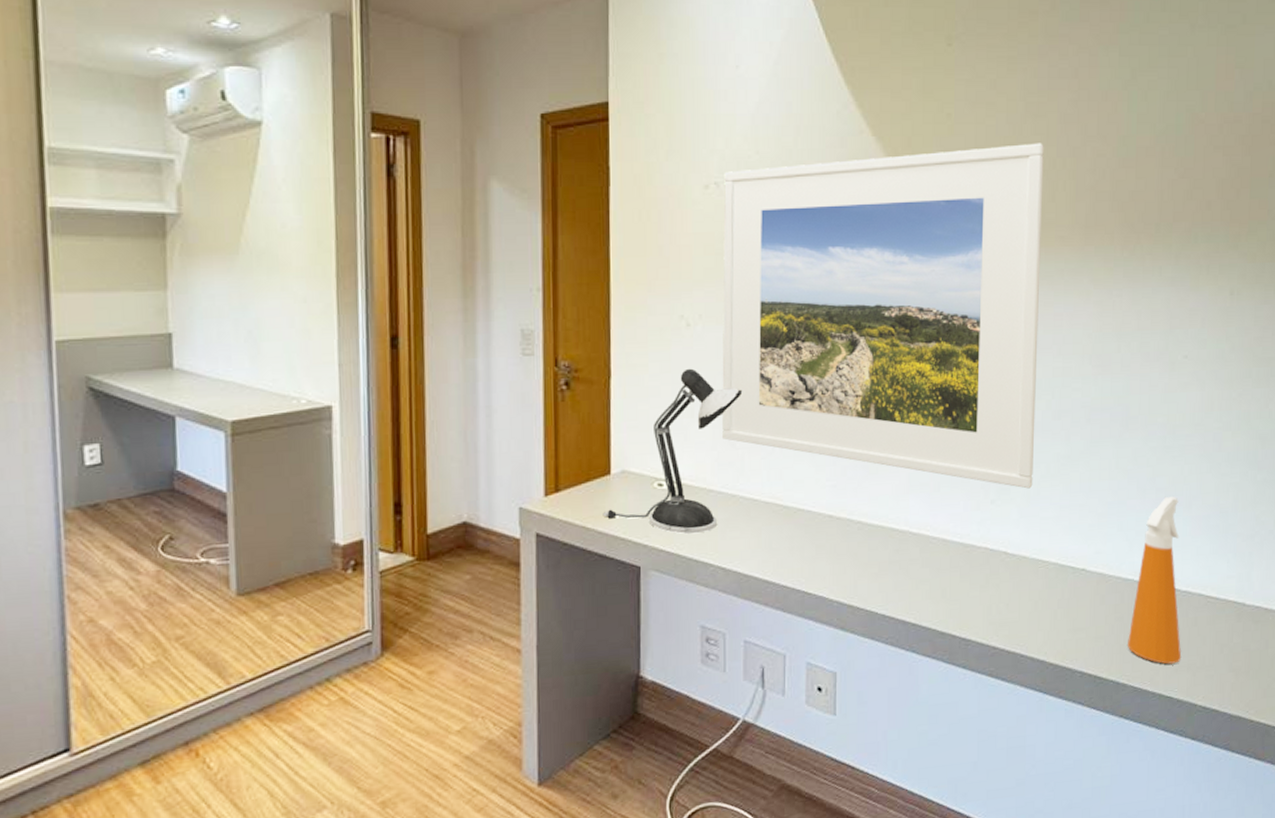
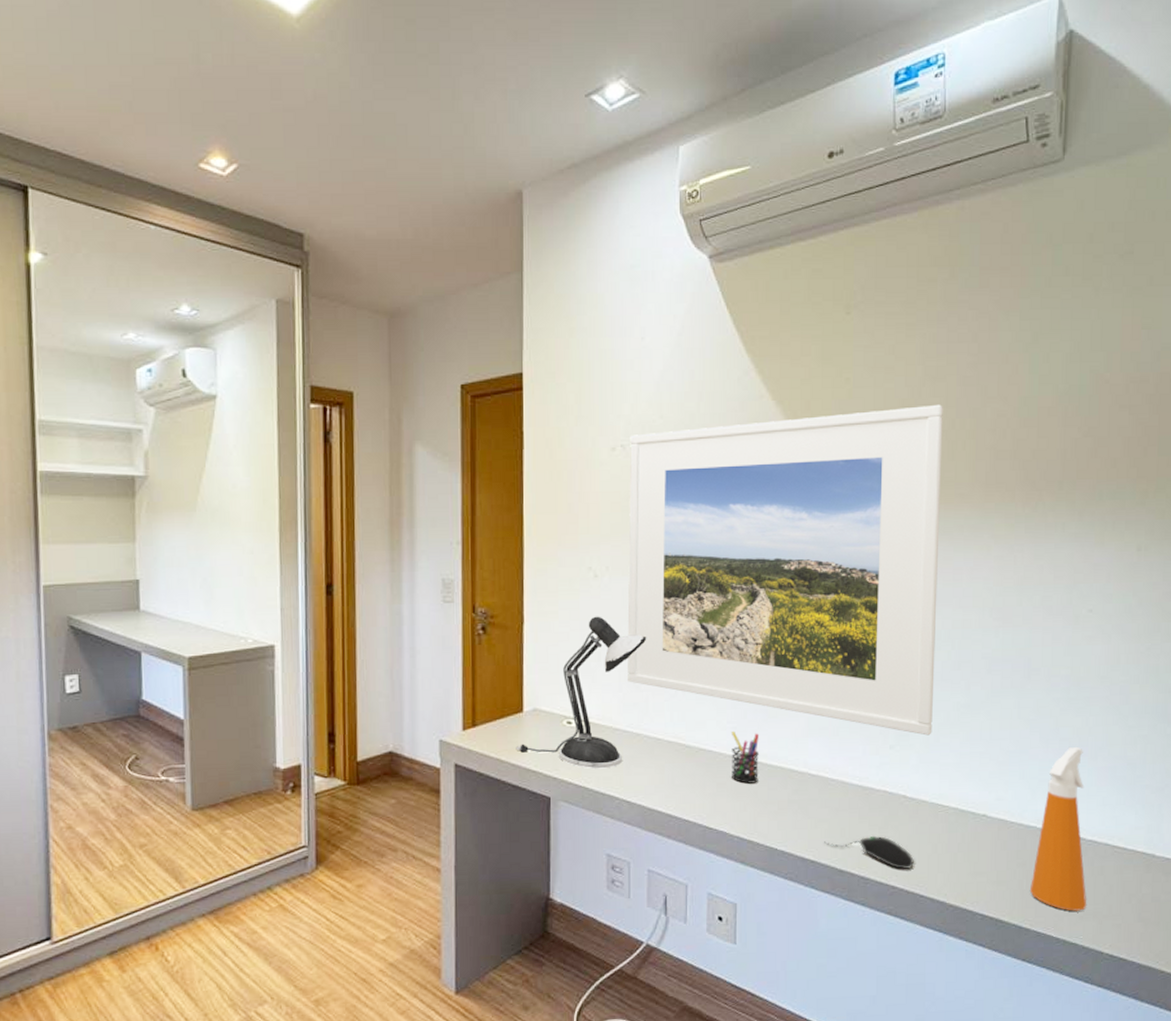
pen holder: none [830,490,859,545] -> present [730,731,759,784]
computer mouse: none [925,594,1015,629] -> present [824,835,914,870]

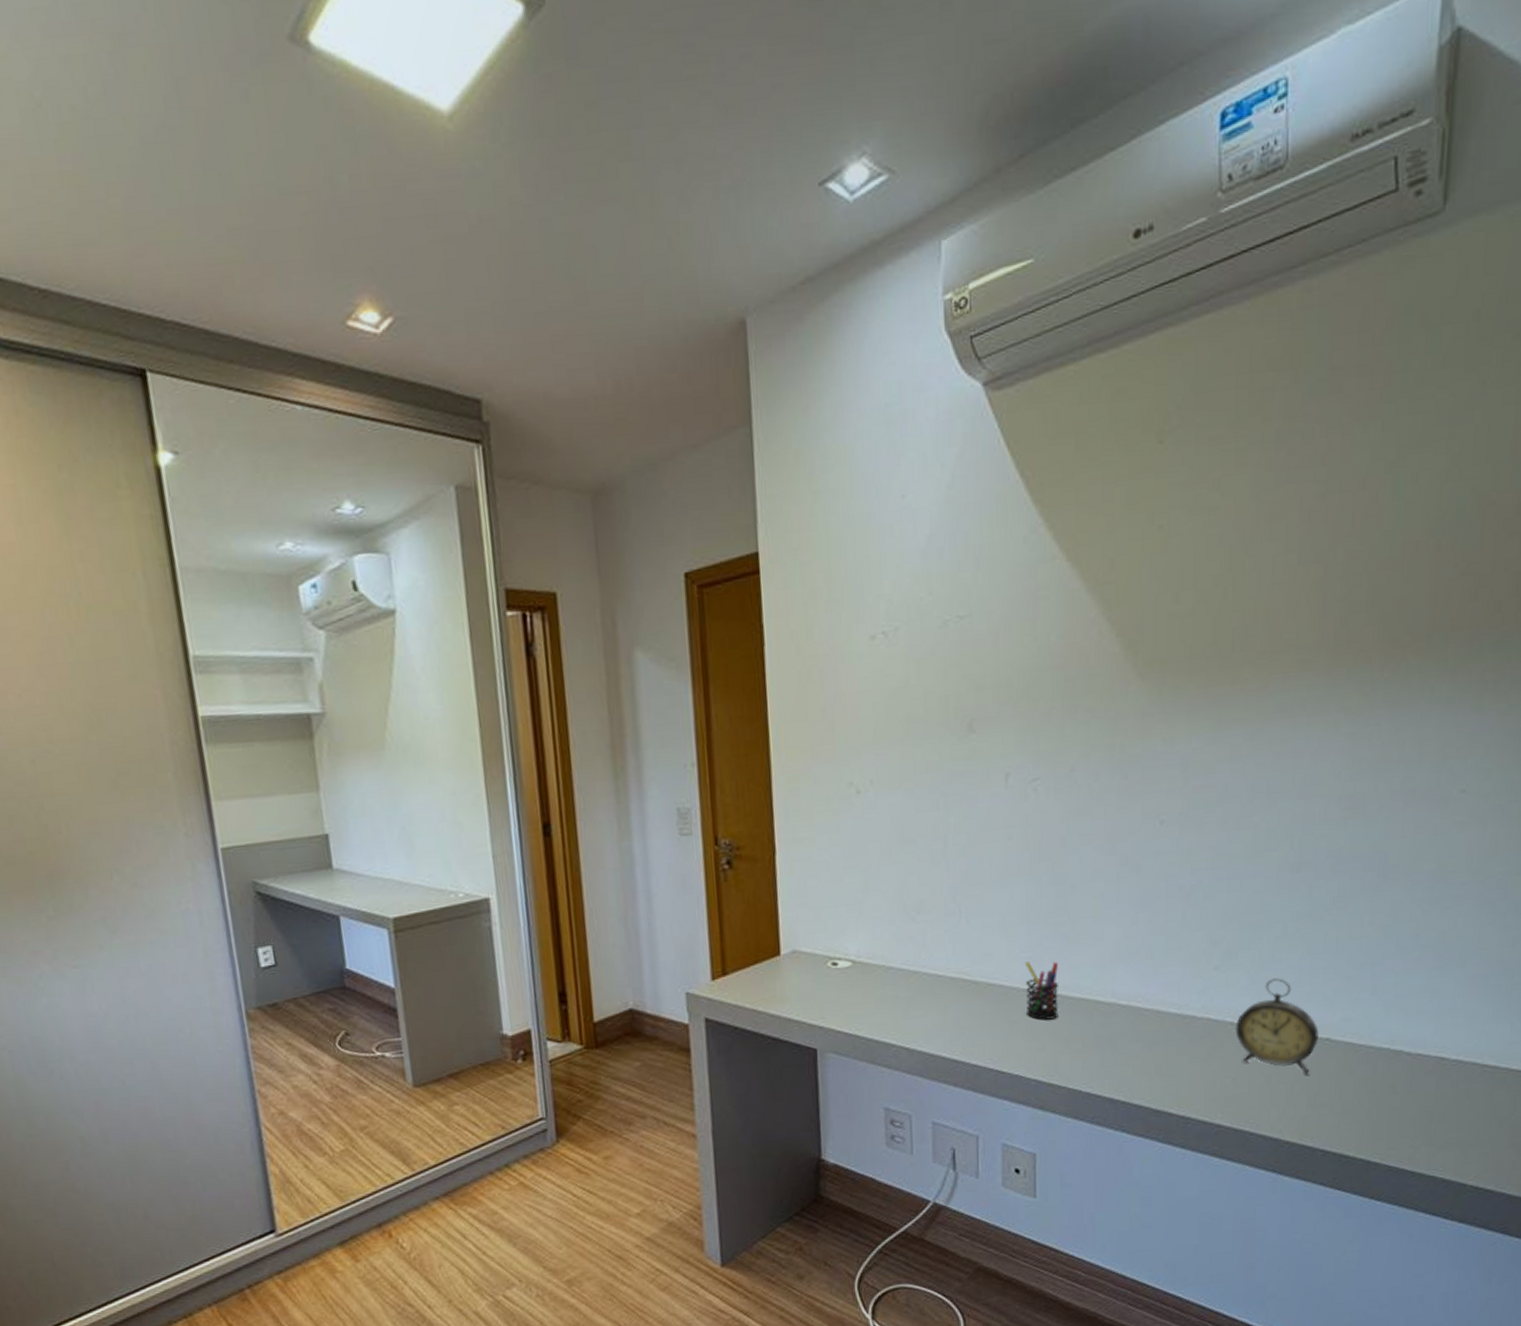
desk lamp: present [516,616,647,769] -> none [774,839,922,1014]
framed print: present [627,404,943,736] -> none [893,549,1282,952]
computer mouse: present [824,835,914,870] -> none [1137,1069,1243,1106]
alarm clock: none [907,759,977,845] -> present [1235,978,1319,1074]
spray bottle: present [1030,746,1087,911] -> none [1381,953,1450,1141]

